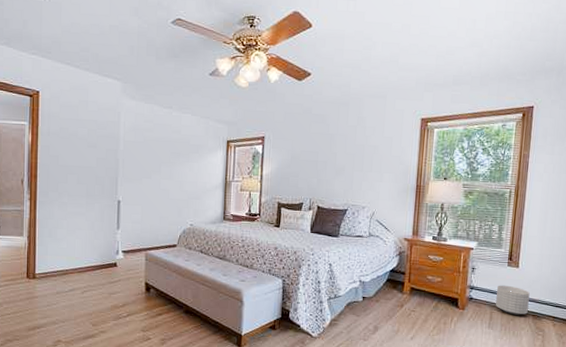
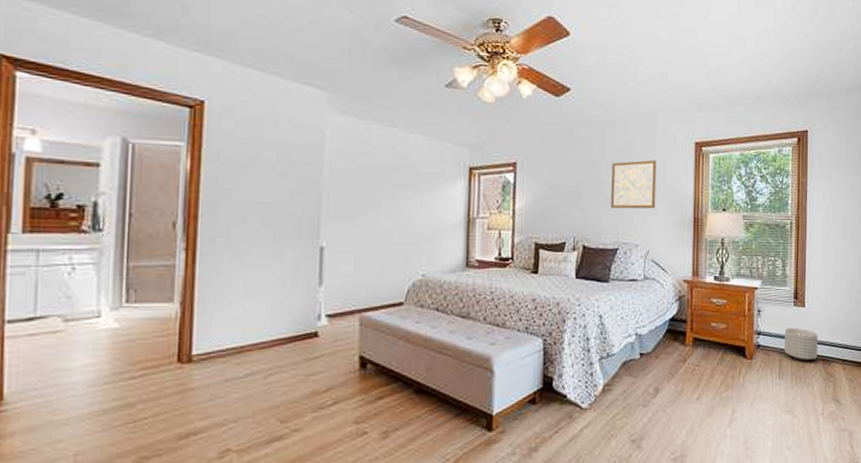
wall art: none [342,134,385,177] -> present [611,159,657,209]

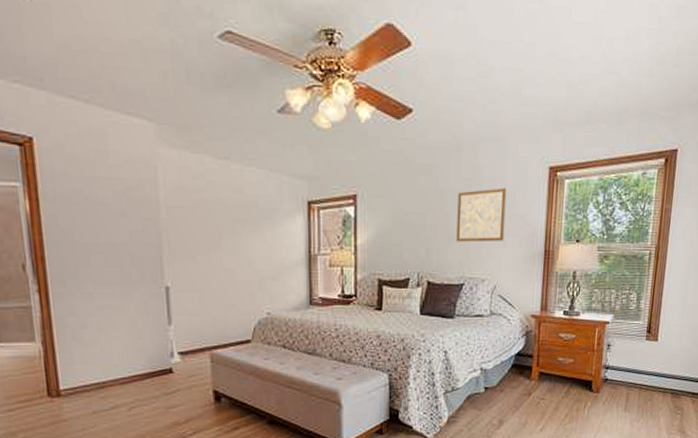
planter: present [785,327,818,361] -> none [633,362,669,394]

